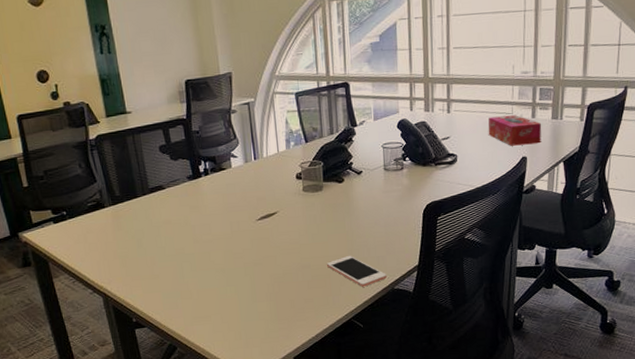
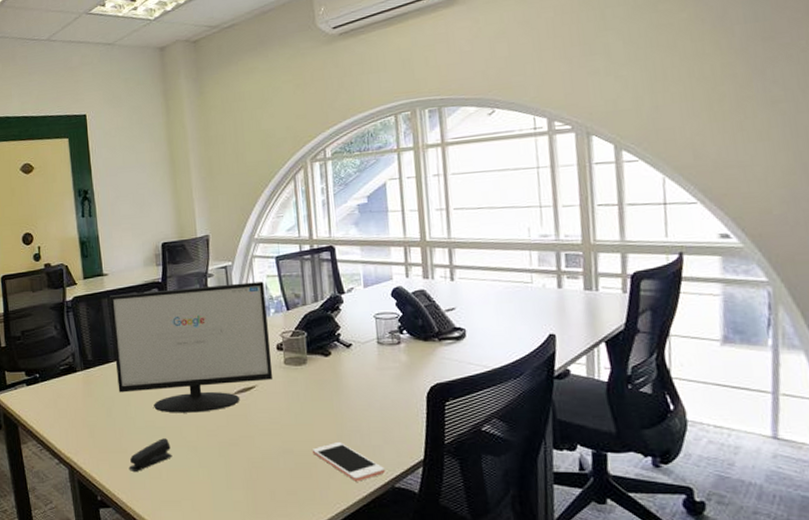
computer monitor: none [134,116,293,241] -> present [109,281,273,413]
stapler: none [161,263,202,294] -> present [128,438,173,471]
tissue box: present [488,115,542,146] -> none [502,284,573,321]

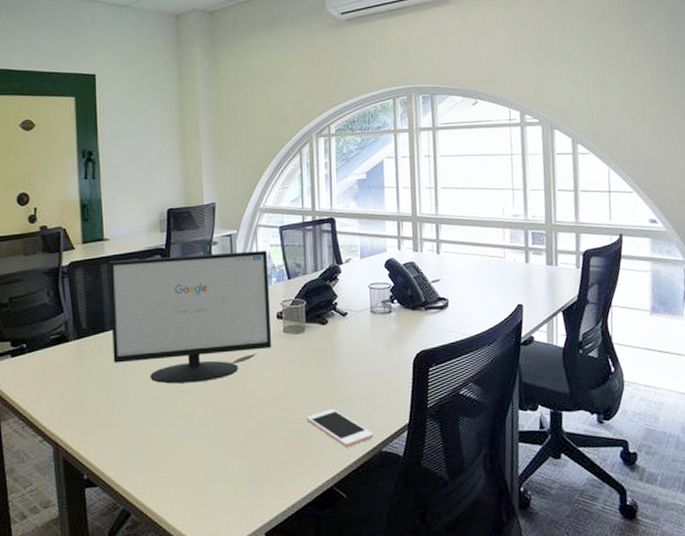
stapler: present [128,438,173,471] -> none [119,410,167,447]

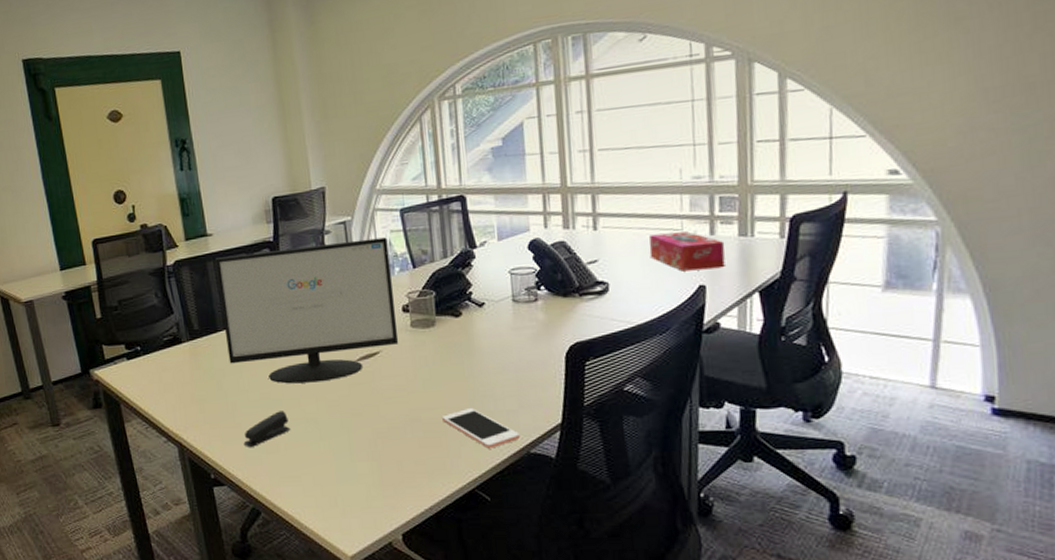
stapler: none [119,410,167,447] -> present [243,411,291,447]
tissue box: none [480,259,537,292] -> present [649,231,725,271]

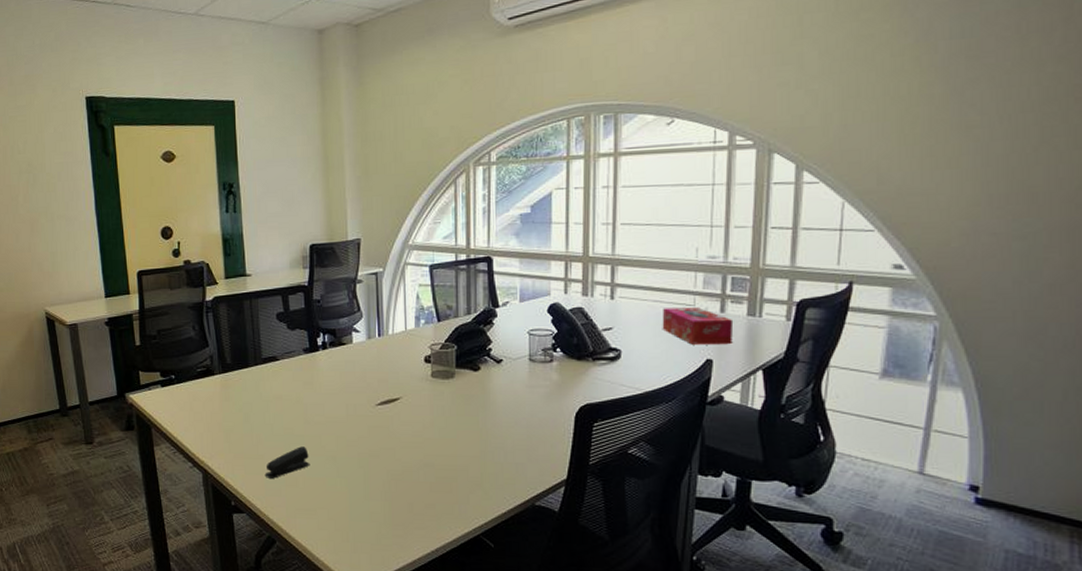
computer monitor: present [215,237,399,384] -> none [252,290,419,422]
cell phone: present [441,407,520,449] -> none [453,457,526,498]

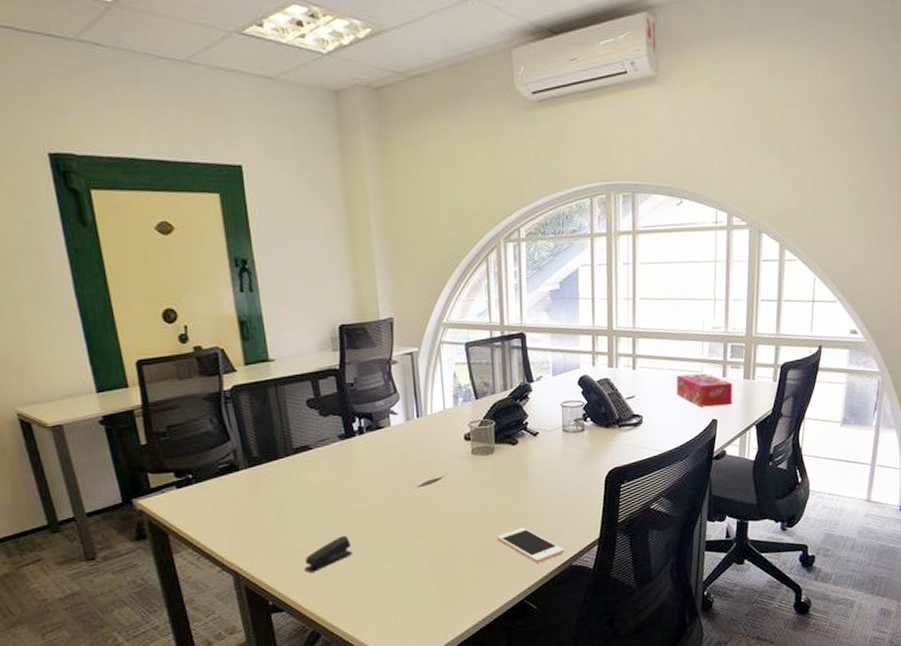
cell phone: none [453,457,526,498] -> present [496,527,564,563]

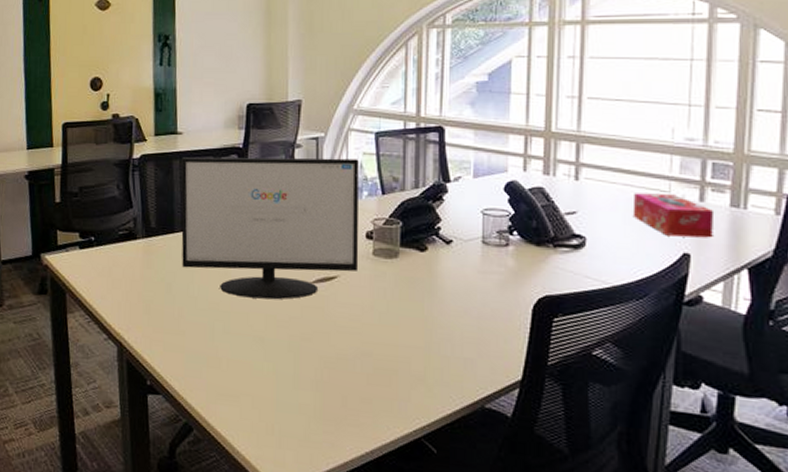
computer monitor: none [277,369,460,510] -> present [181,156,359,300]
stapler: present [304,536,353,573] -> none [185,324,236,358]
cell phone: present [496,527,564,563] -> none [394,349,475,397]

